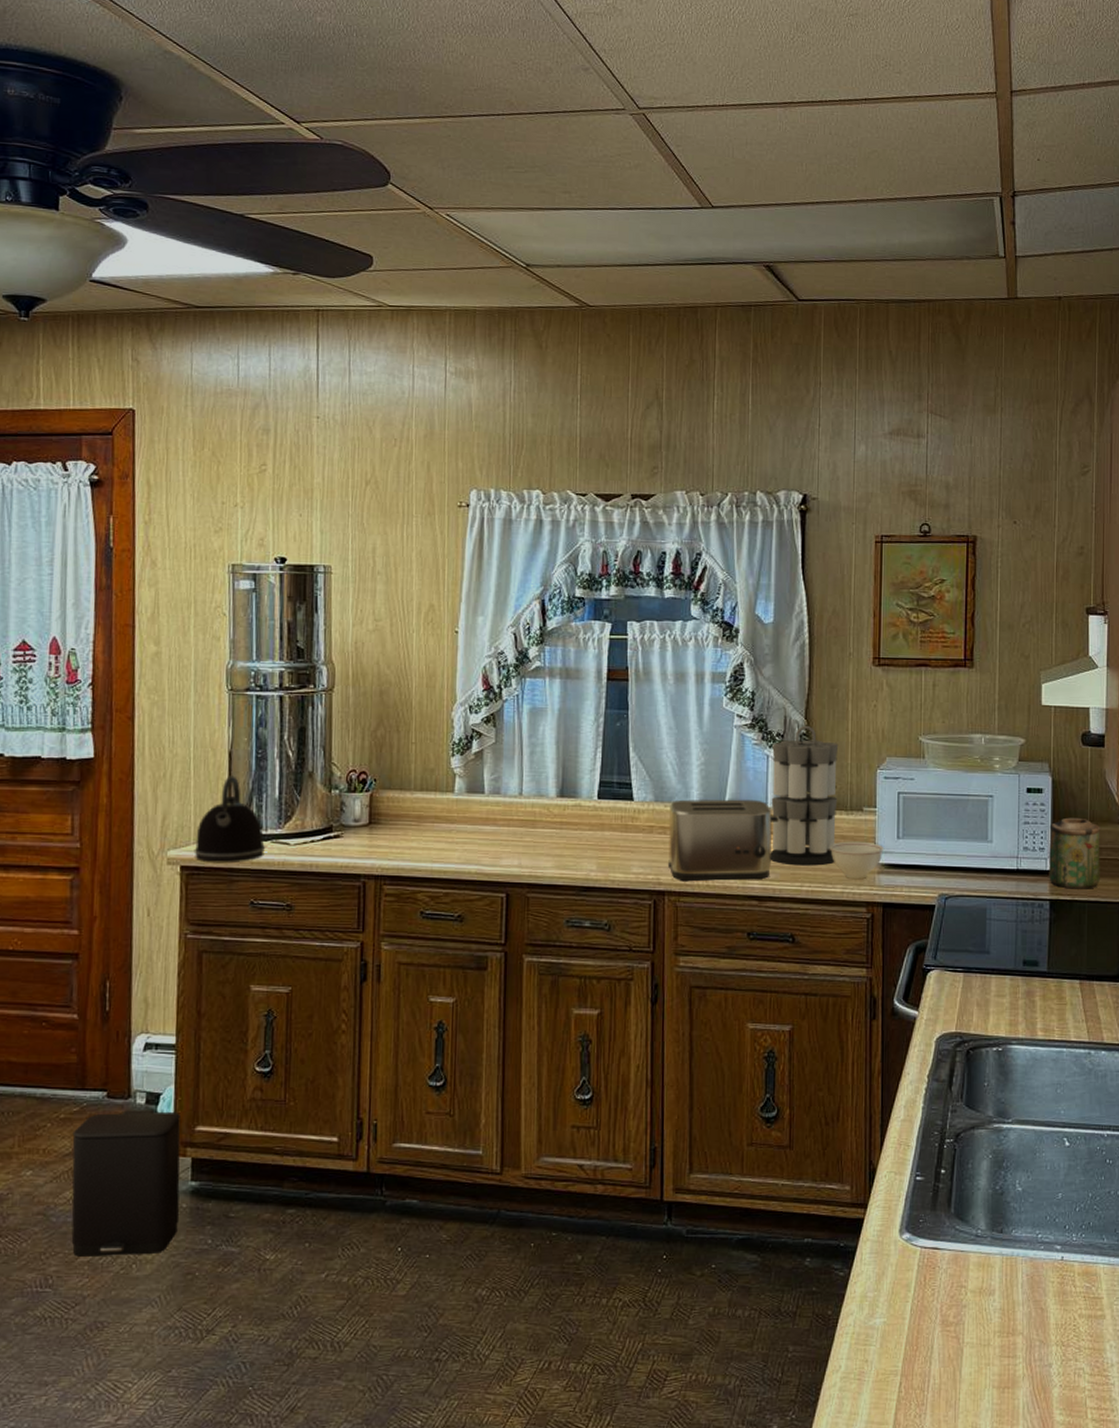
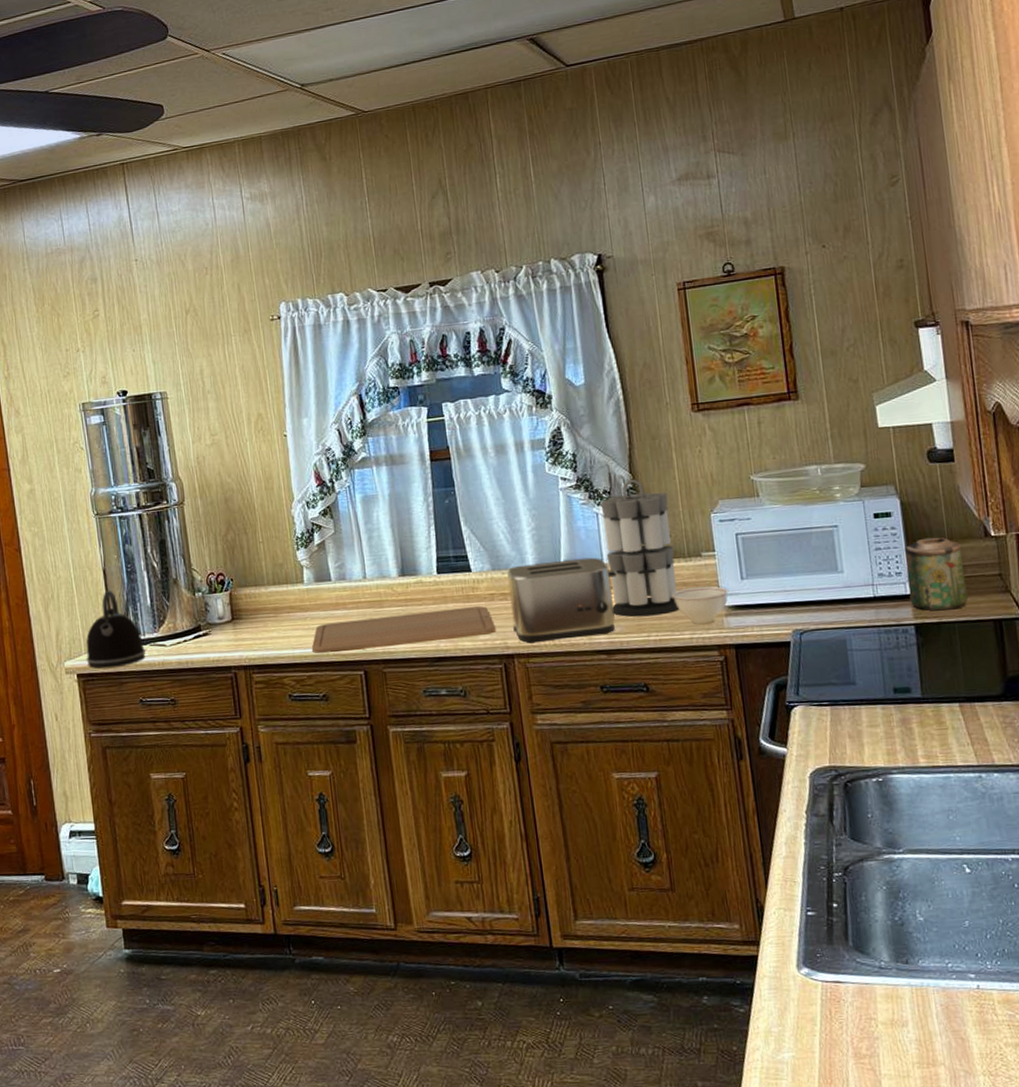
pedal bin: present [71,1110,181,1257] -> none [22,889,120,1018]
chopping board: none [452,837,650,871] -> present [311,606,495,654]

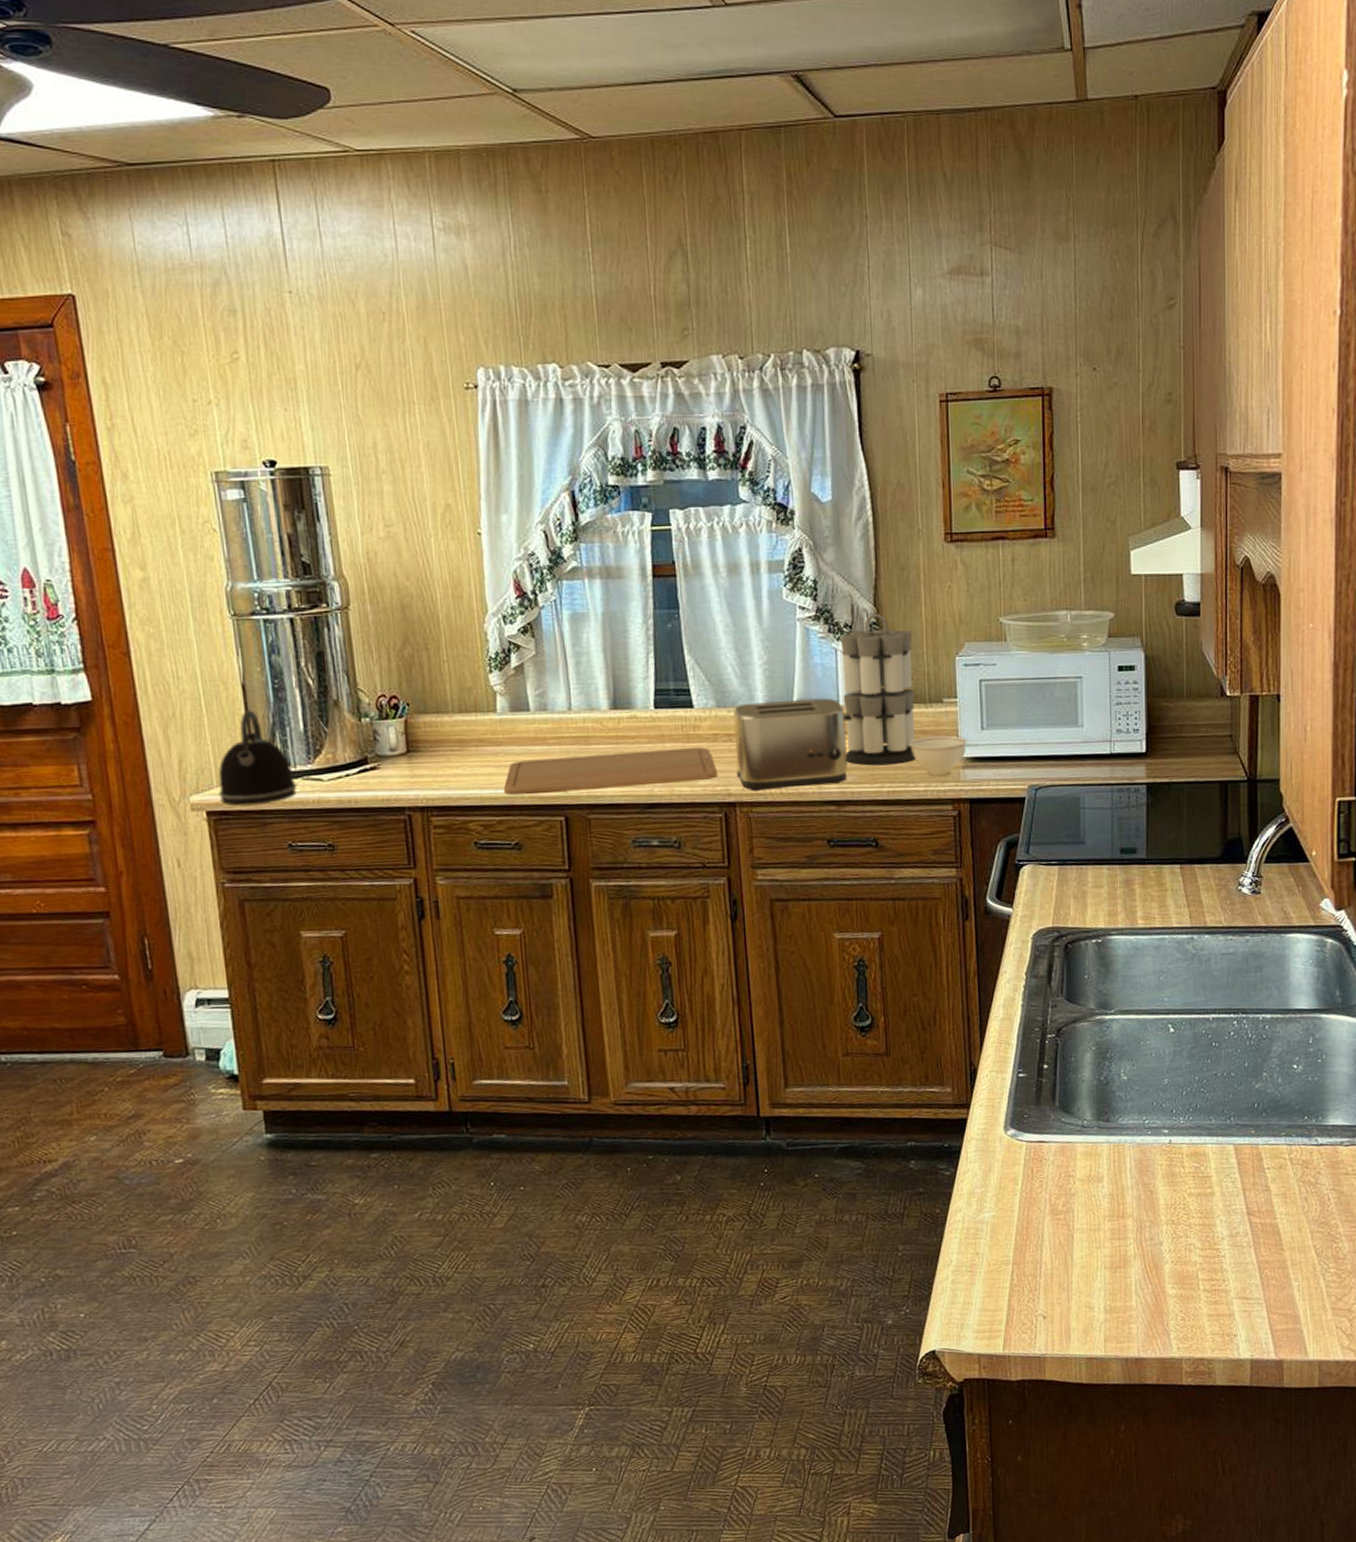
canister: present [905,537,968,611] -> none [1144,694,1199,771]

